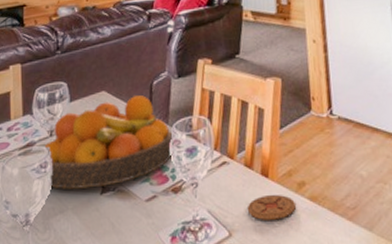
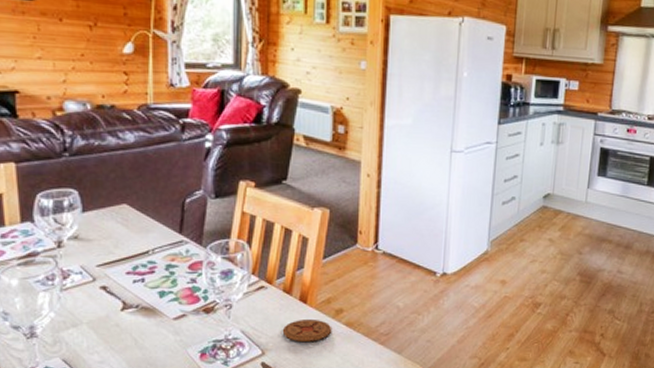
fruit bowl: present [44,95,174,189] -> none [50,213,207,304]

